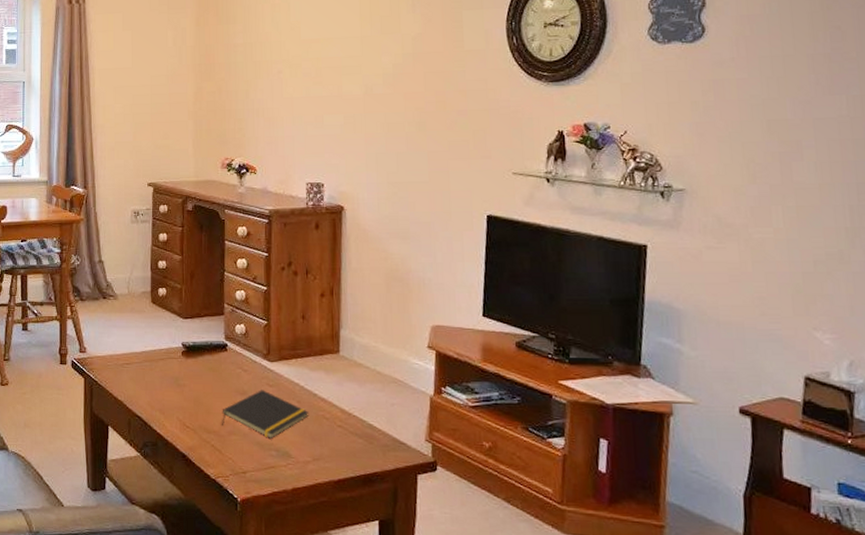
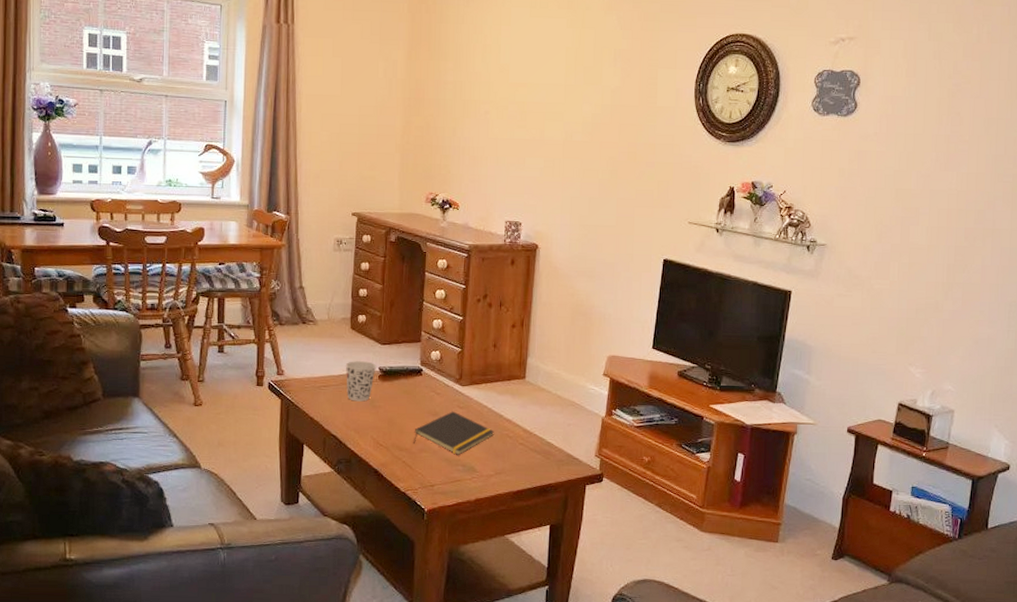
cup: none [147,337,179,380] -> present [345,361,376,402]

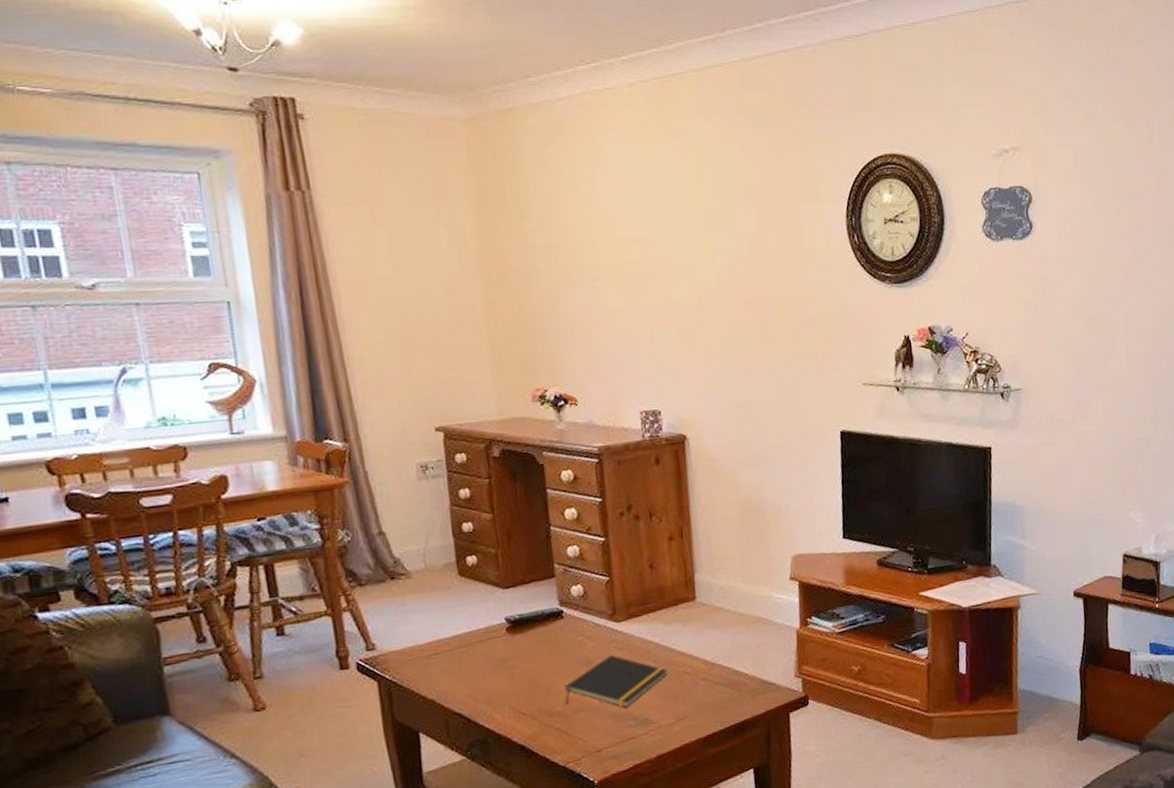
cup: present [345,361,376,402] -> none [458,613,502,666]

